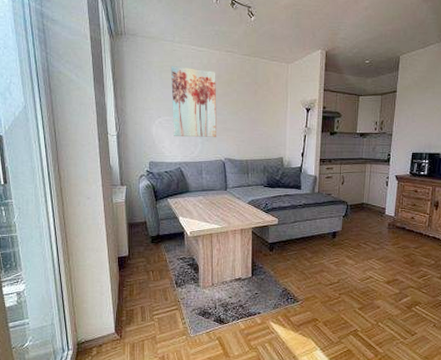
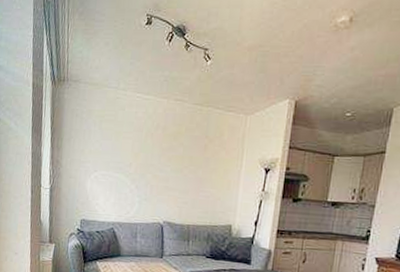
wall art: present [170,66,217,137] -> none [108,115,162,197]

